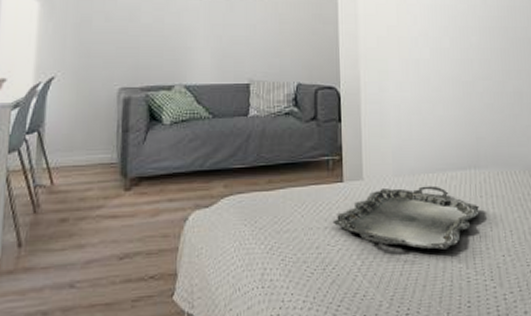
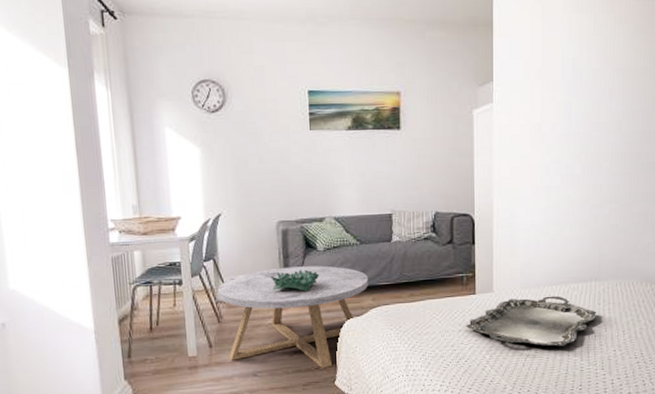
coffee table: none [38,142,220,278] -> present [217,265,368,369]
decorative bowl: none [105,146,162,175] -> present [271,269,319,292]

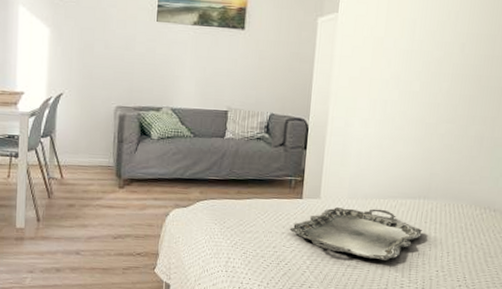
coffee table: present [217,265,368,369] -> none [51,151,198,255]
decorative bowl: present [271,269,319,292] -> none [103,155,150,178]

